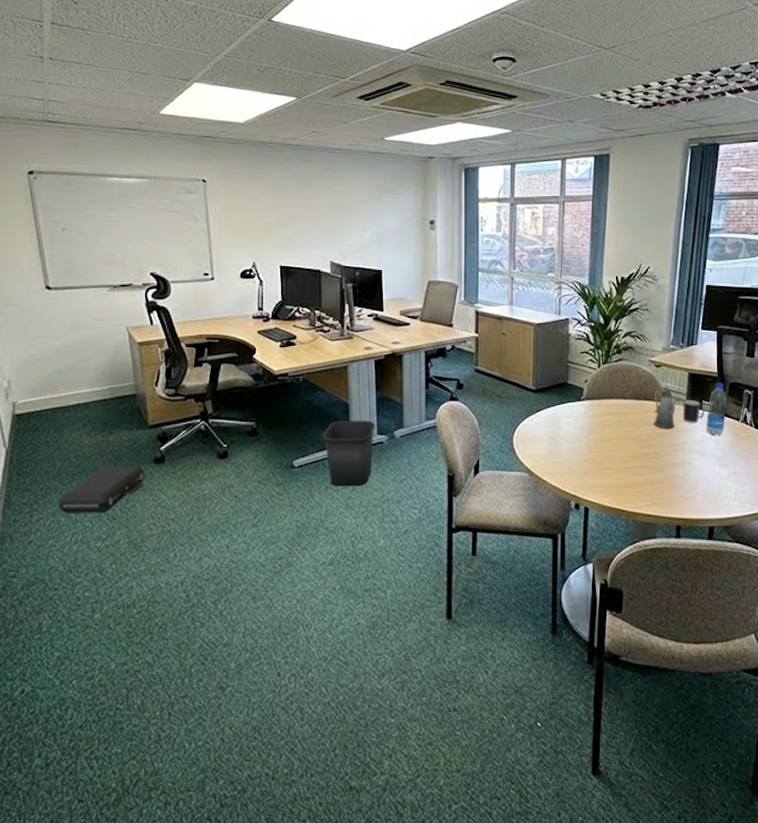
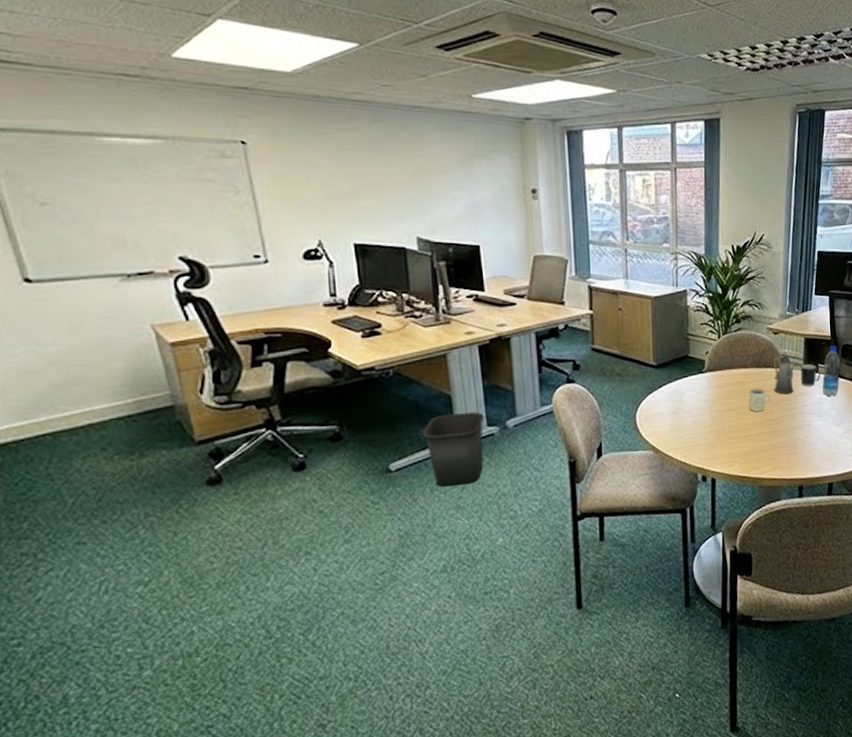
briefcase: present [58,466,145,513] -> none [74,491,197,558]
mug: none [627,421,650,445] -> present [748,388,771,413]

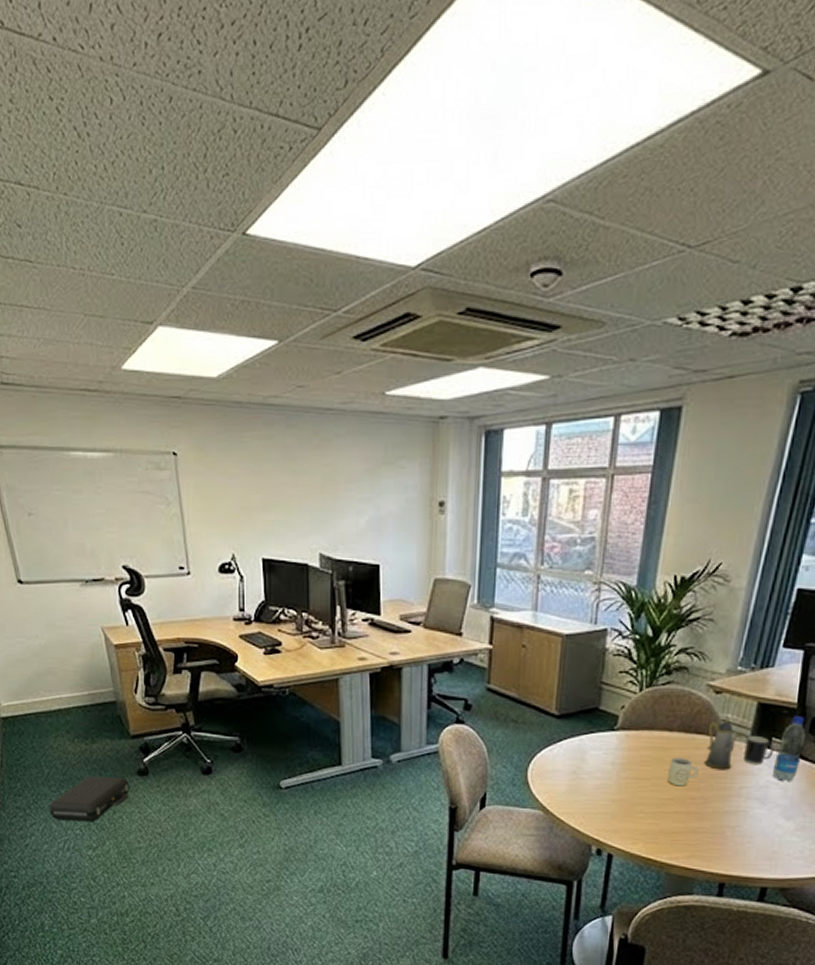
briefcase: none [74,491,197,558] -> present [49,775,130,822]
waste bin: present [423,412,485,487] -> none [311,740,370,813]

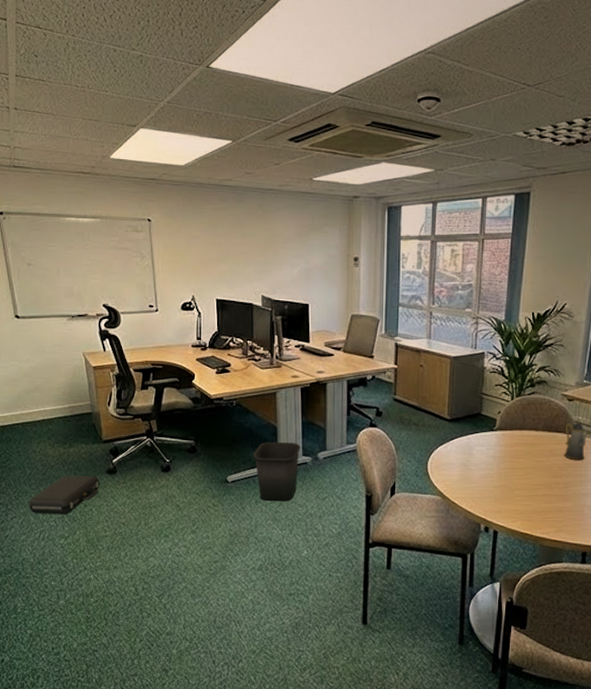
waste bin: none [311,740,370,813] -> present [253,442,301,502]
mug: present [668,758,699,787] -> none [537,451,560,474]

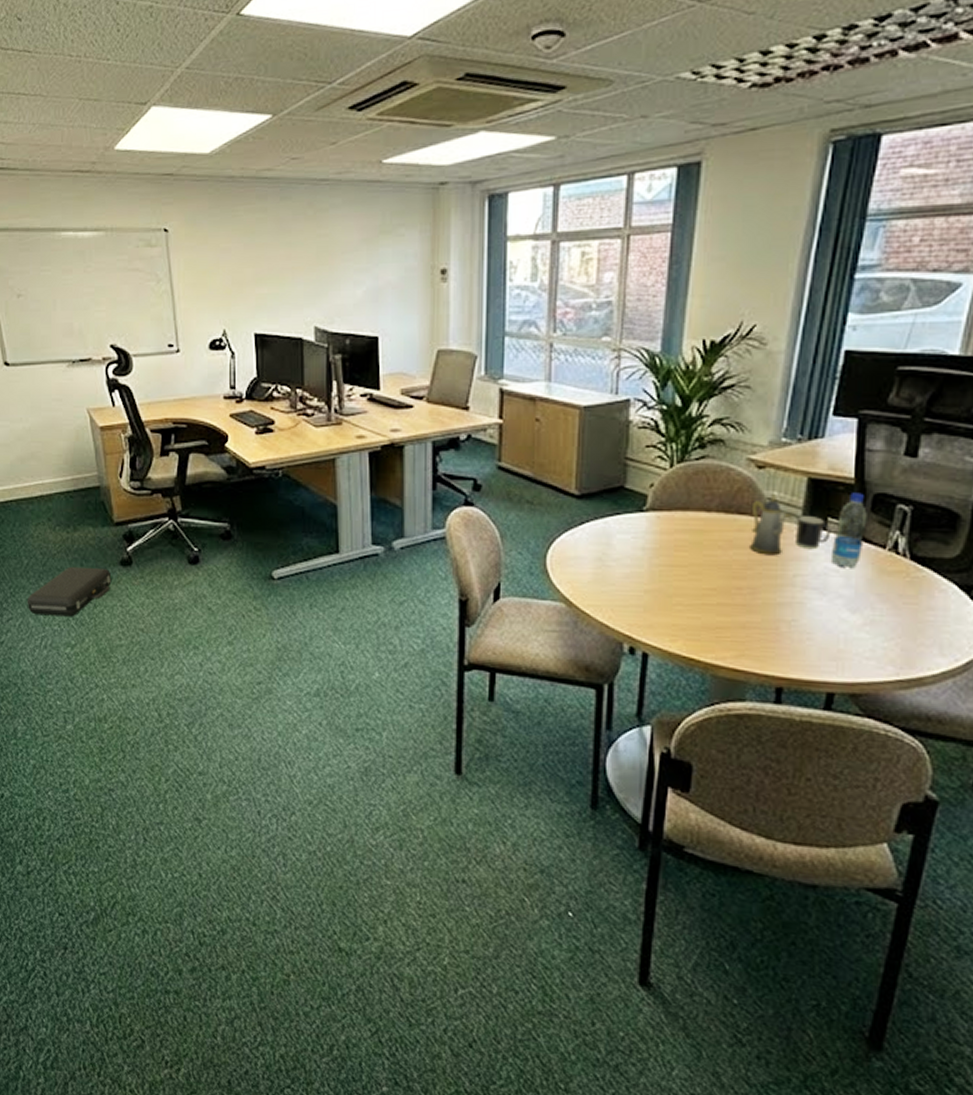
waste bin: present [253,442,301,502] -> none [306,526,370,607]

